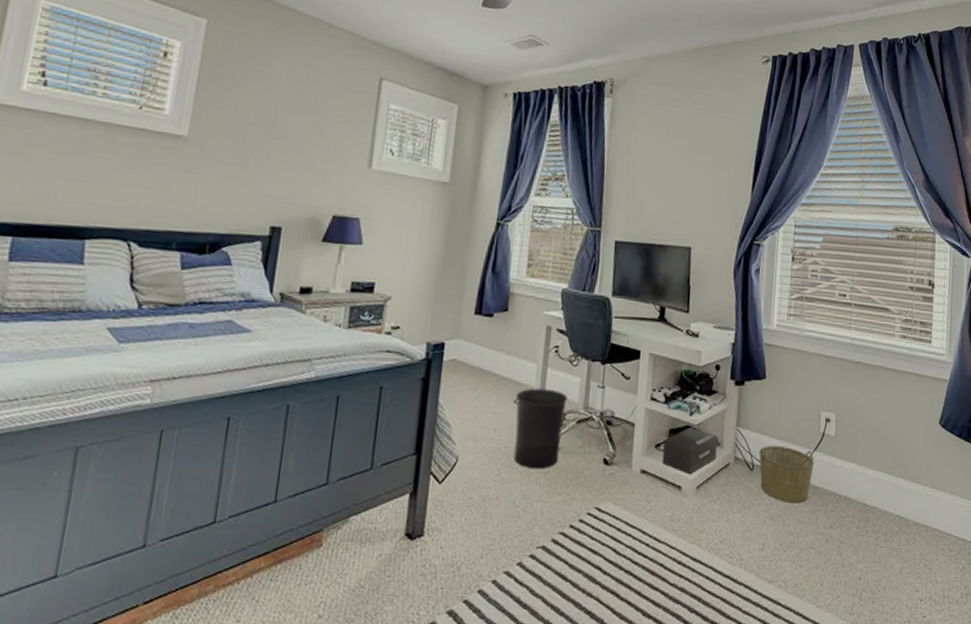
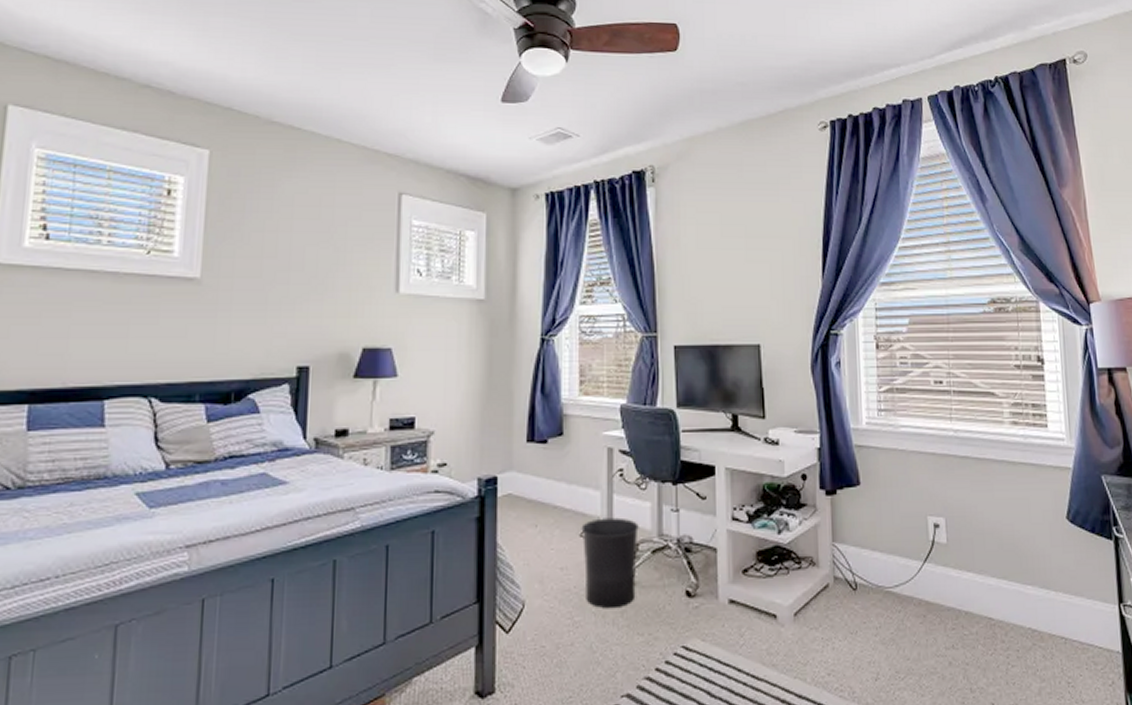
box: present [662,427,718,474] -> none [751,547,813,600]
basket: present [759,446,814,503] -> none [861,560,926,624]

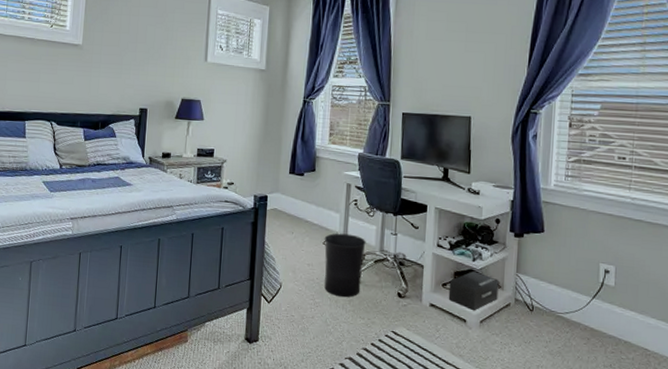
box: none [751,547,813,600] -> present [448,271,499,310]

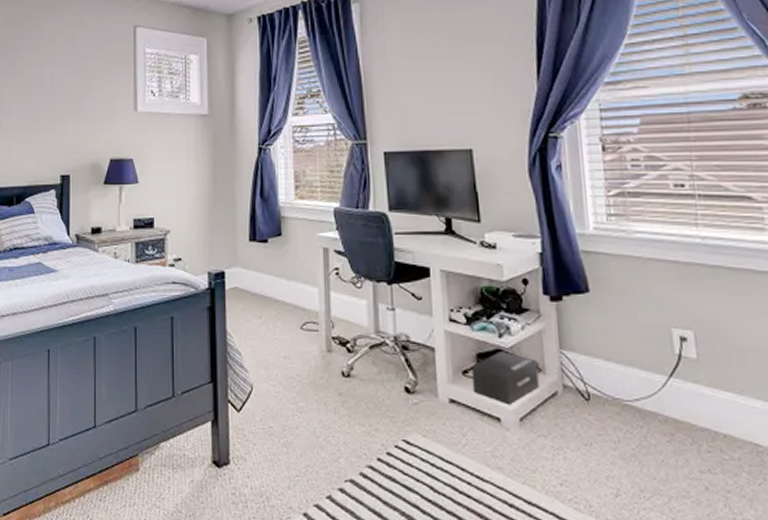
waste bin: present [324,233,366,297] -> none [301,313,356,397]

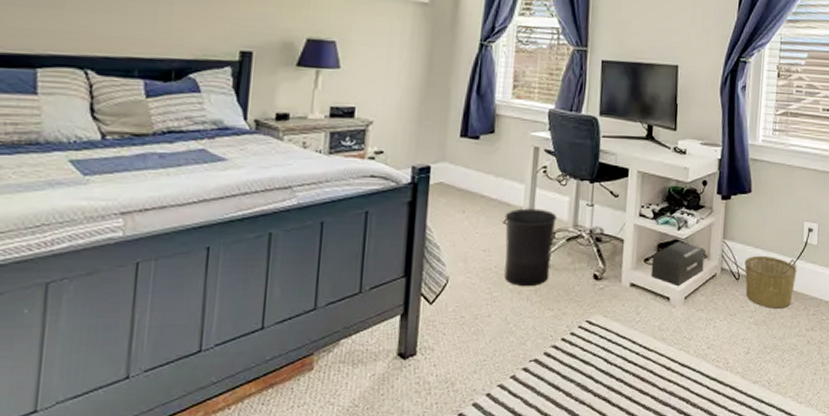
waste bin: none [301,313,356,397] -> present [504,208,557,286]
basket: none [594,371,673,441] -> present [744,256,797,309]

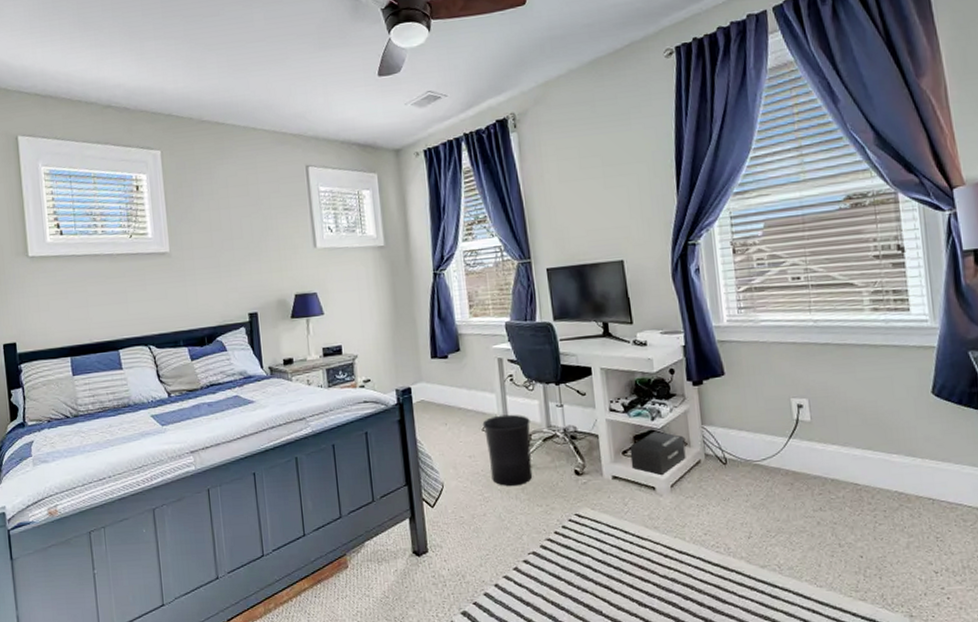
basket: present [744,256,797,309] -> none [729,438,792,491]

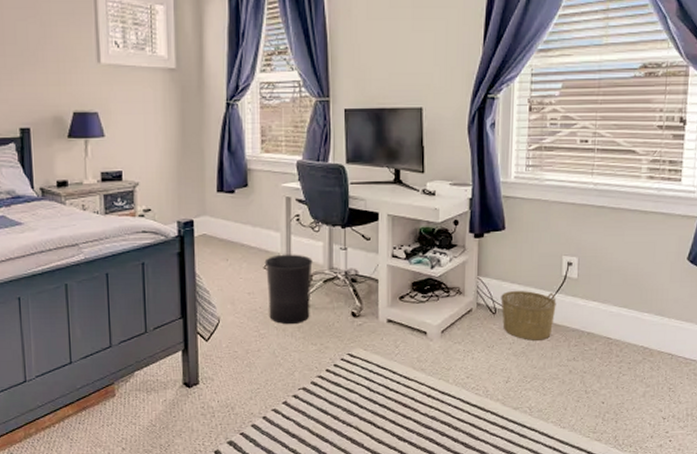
box: present [629,431,686,475] -> none [406,279,460,321]
basket: none [729,438,792,491] -> present [501,291,556,341]

